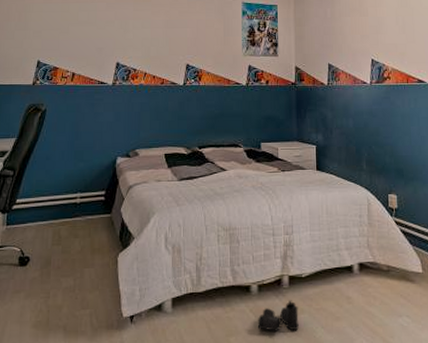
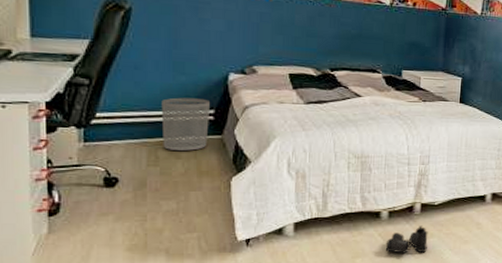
waste bin: none [64,181,102,230] -> present [161,97,210,151]

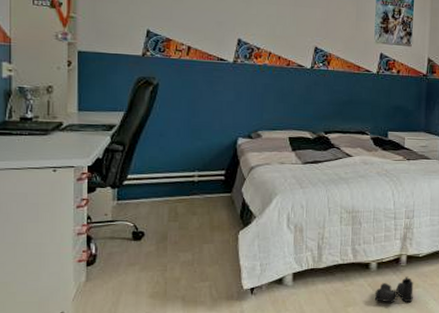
waste bin: present [161,97,210,151] -> none [181,160,221,207]

